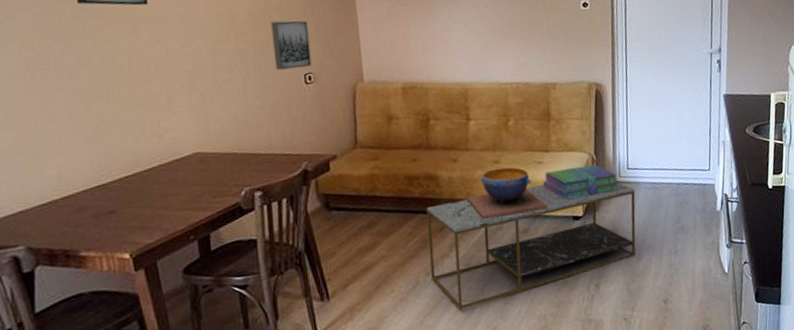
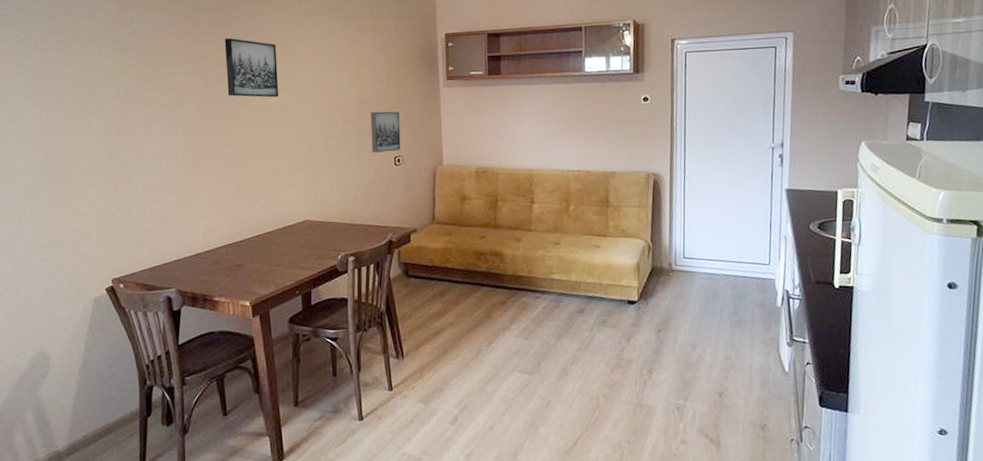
coffee table: present [426,183,636,310] -> none [491,267,691,380]
decorative bowl: present [467,167,548,220] -> none [528,249,604,297]
stack of books: present [543,164,619,200] -> none [600,252,675,284]

